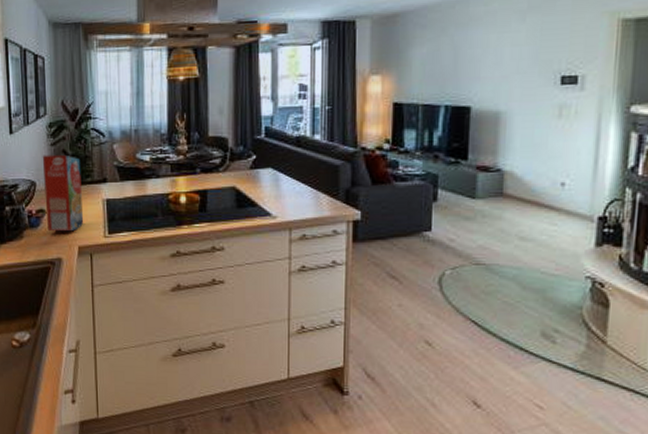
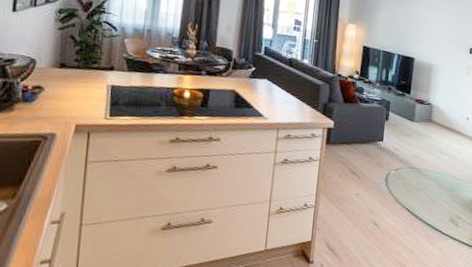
cereal box: present [42,154,84,231] -> none [43,36,89,110]

